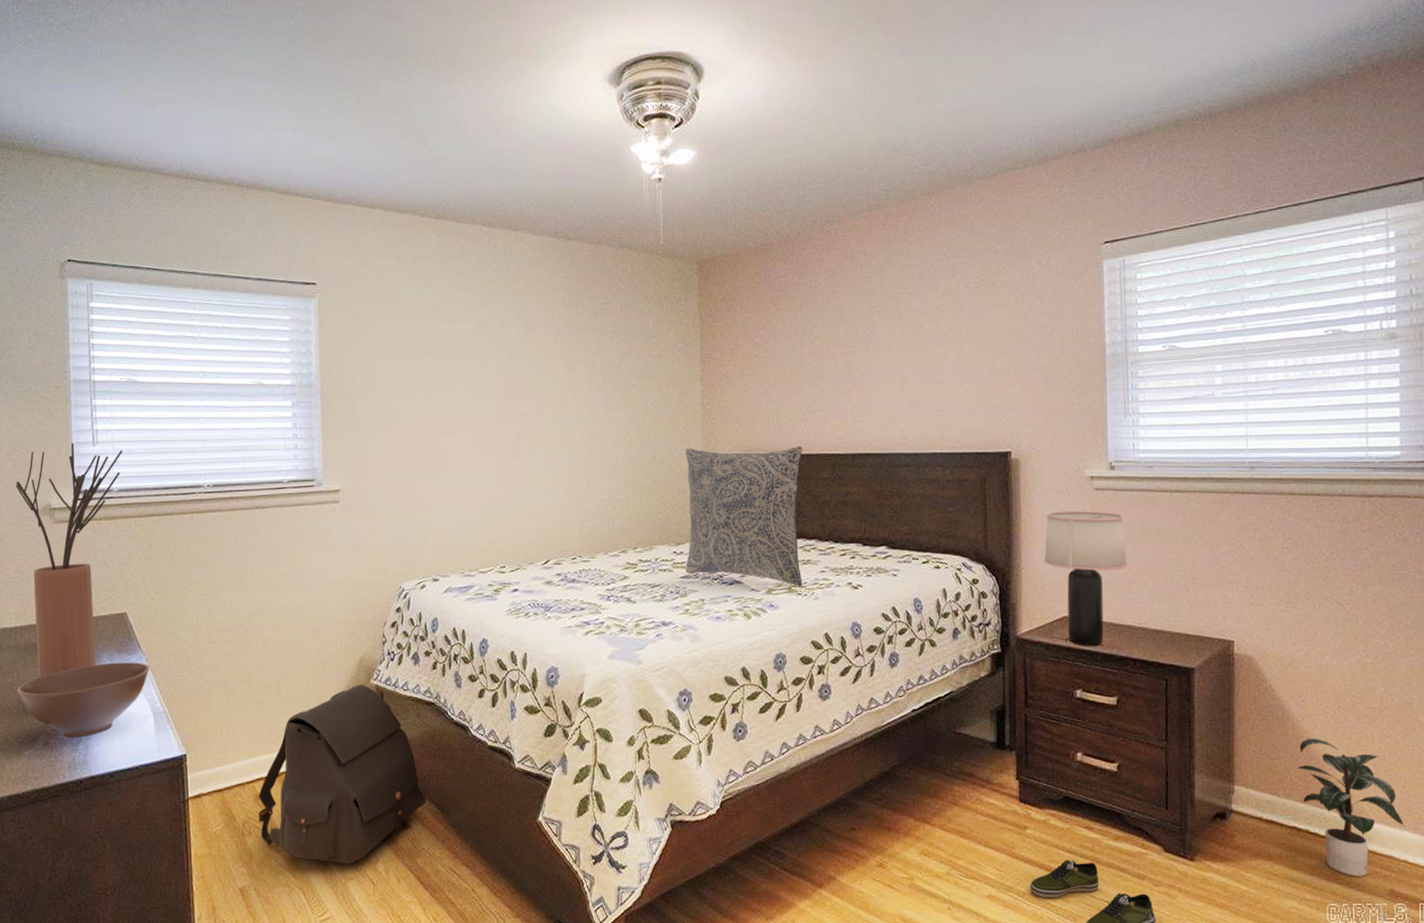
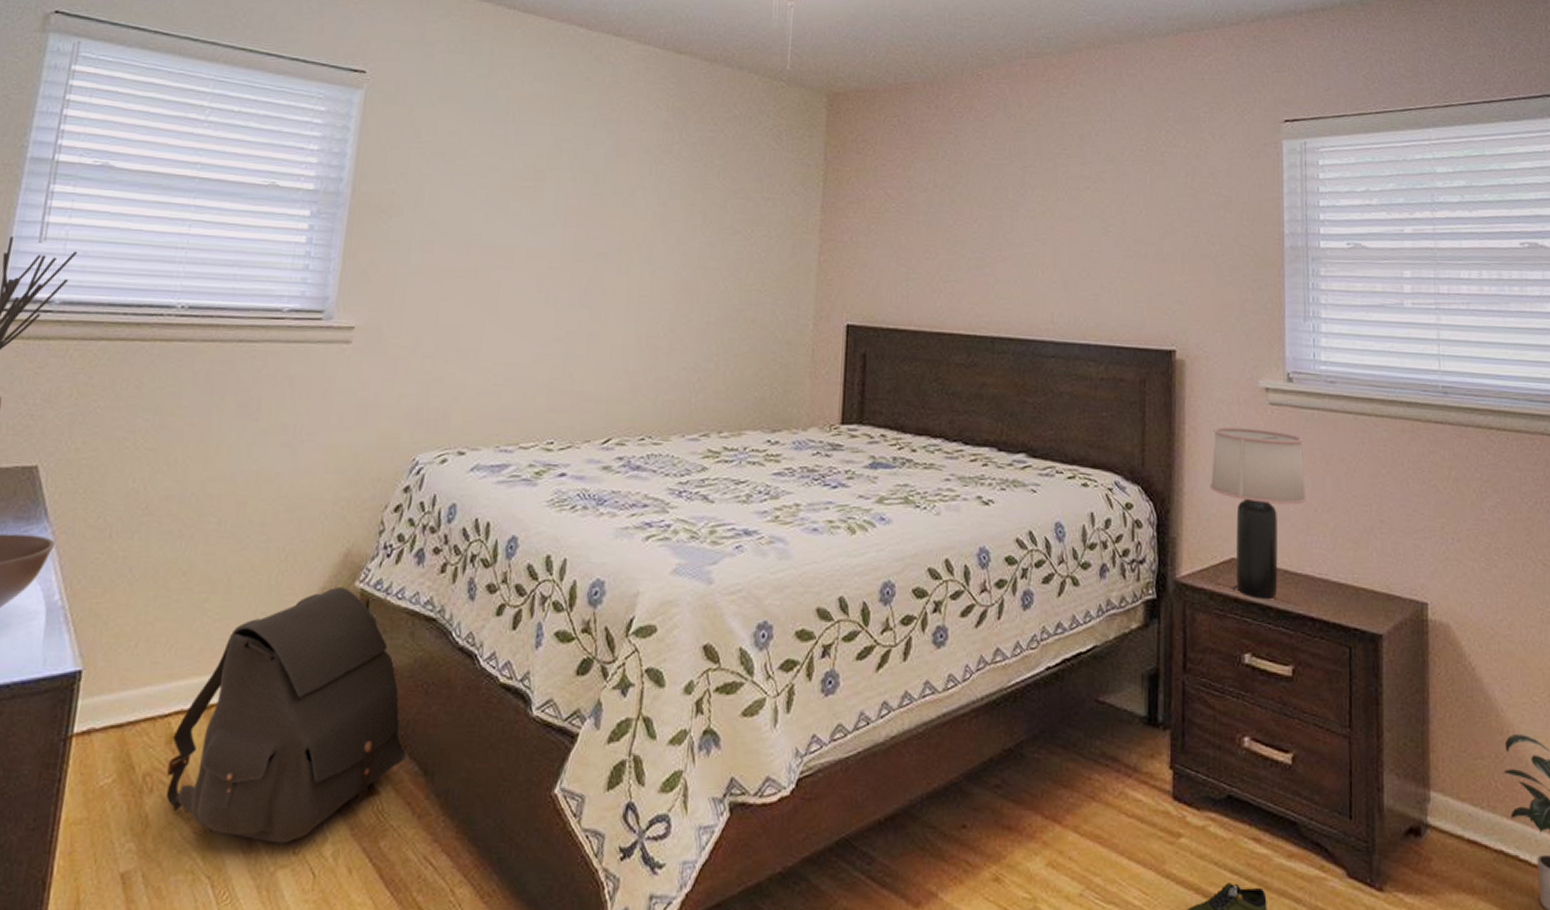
pillow: present [685,446,803,586] -> none [779,312,934,497]

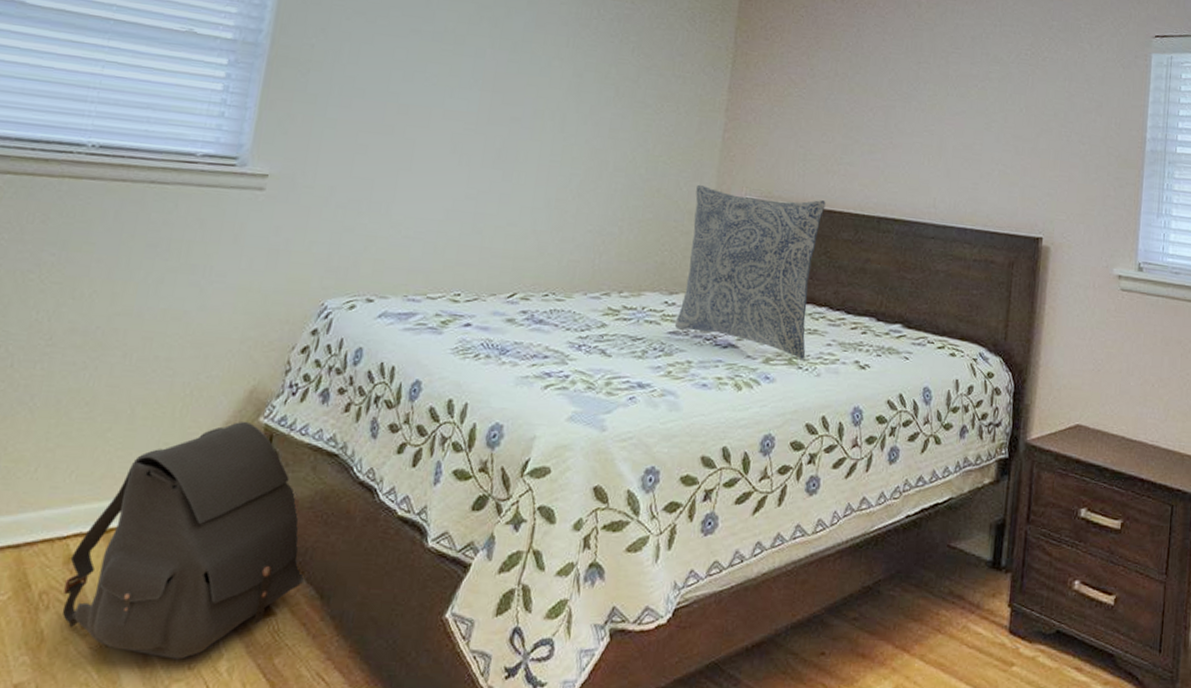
pillow: none [779,312,934,497] -> present [674,184,826,359]
table lamp: present [1209,426,1306,600] -> none [1062,308,1147,462]

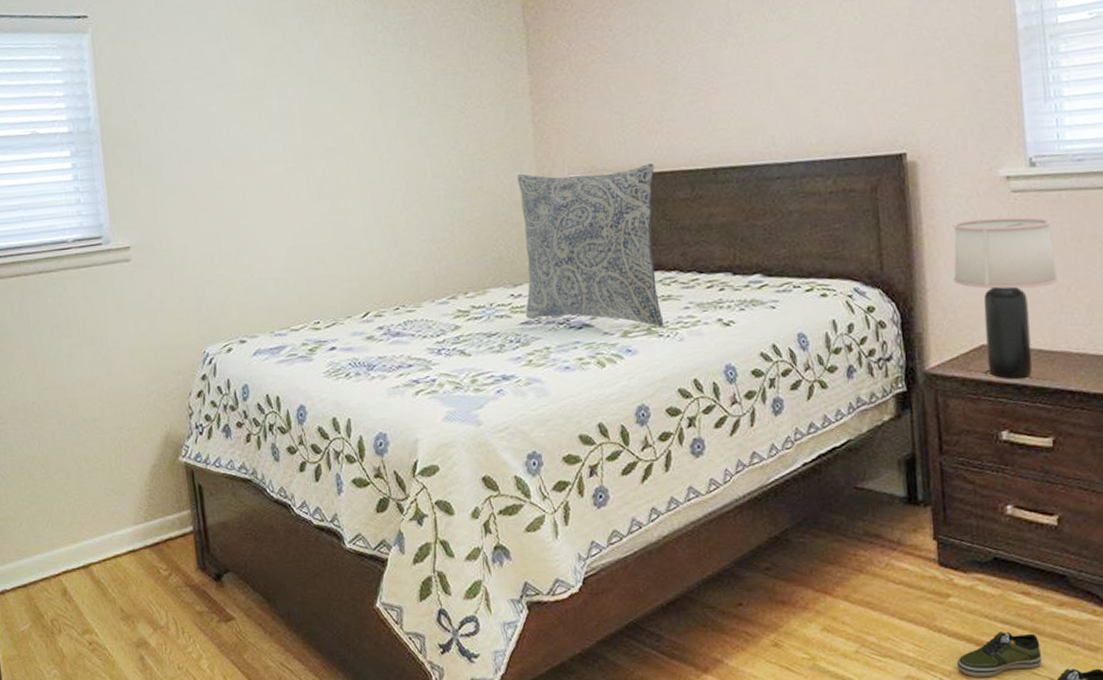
satchel: present [61,421,307,659] -> none [65,462,252,662]
table lamp: none [1062,308,1147,462] -> present [953,217,1058,380]

